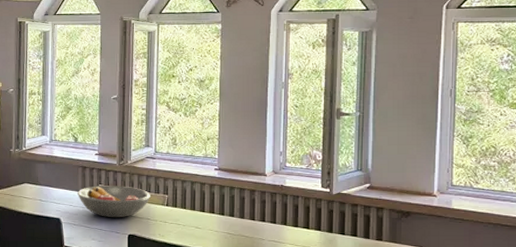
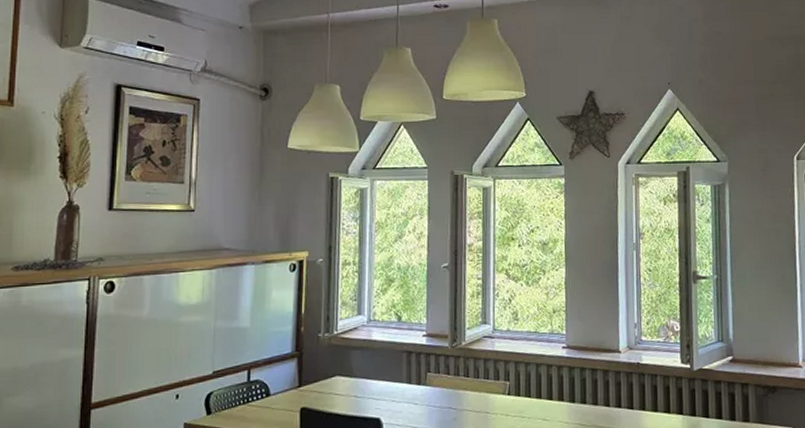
fruit bowl: present [77,186,151,218] -> none [401,373,490,414]

